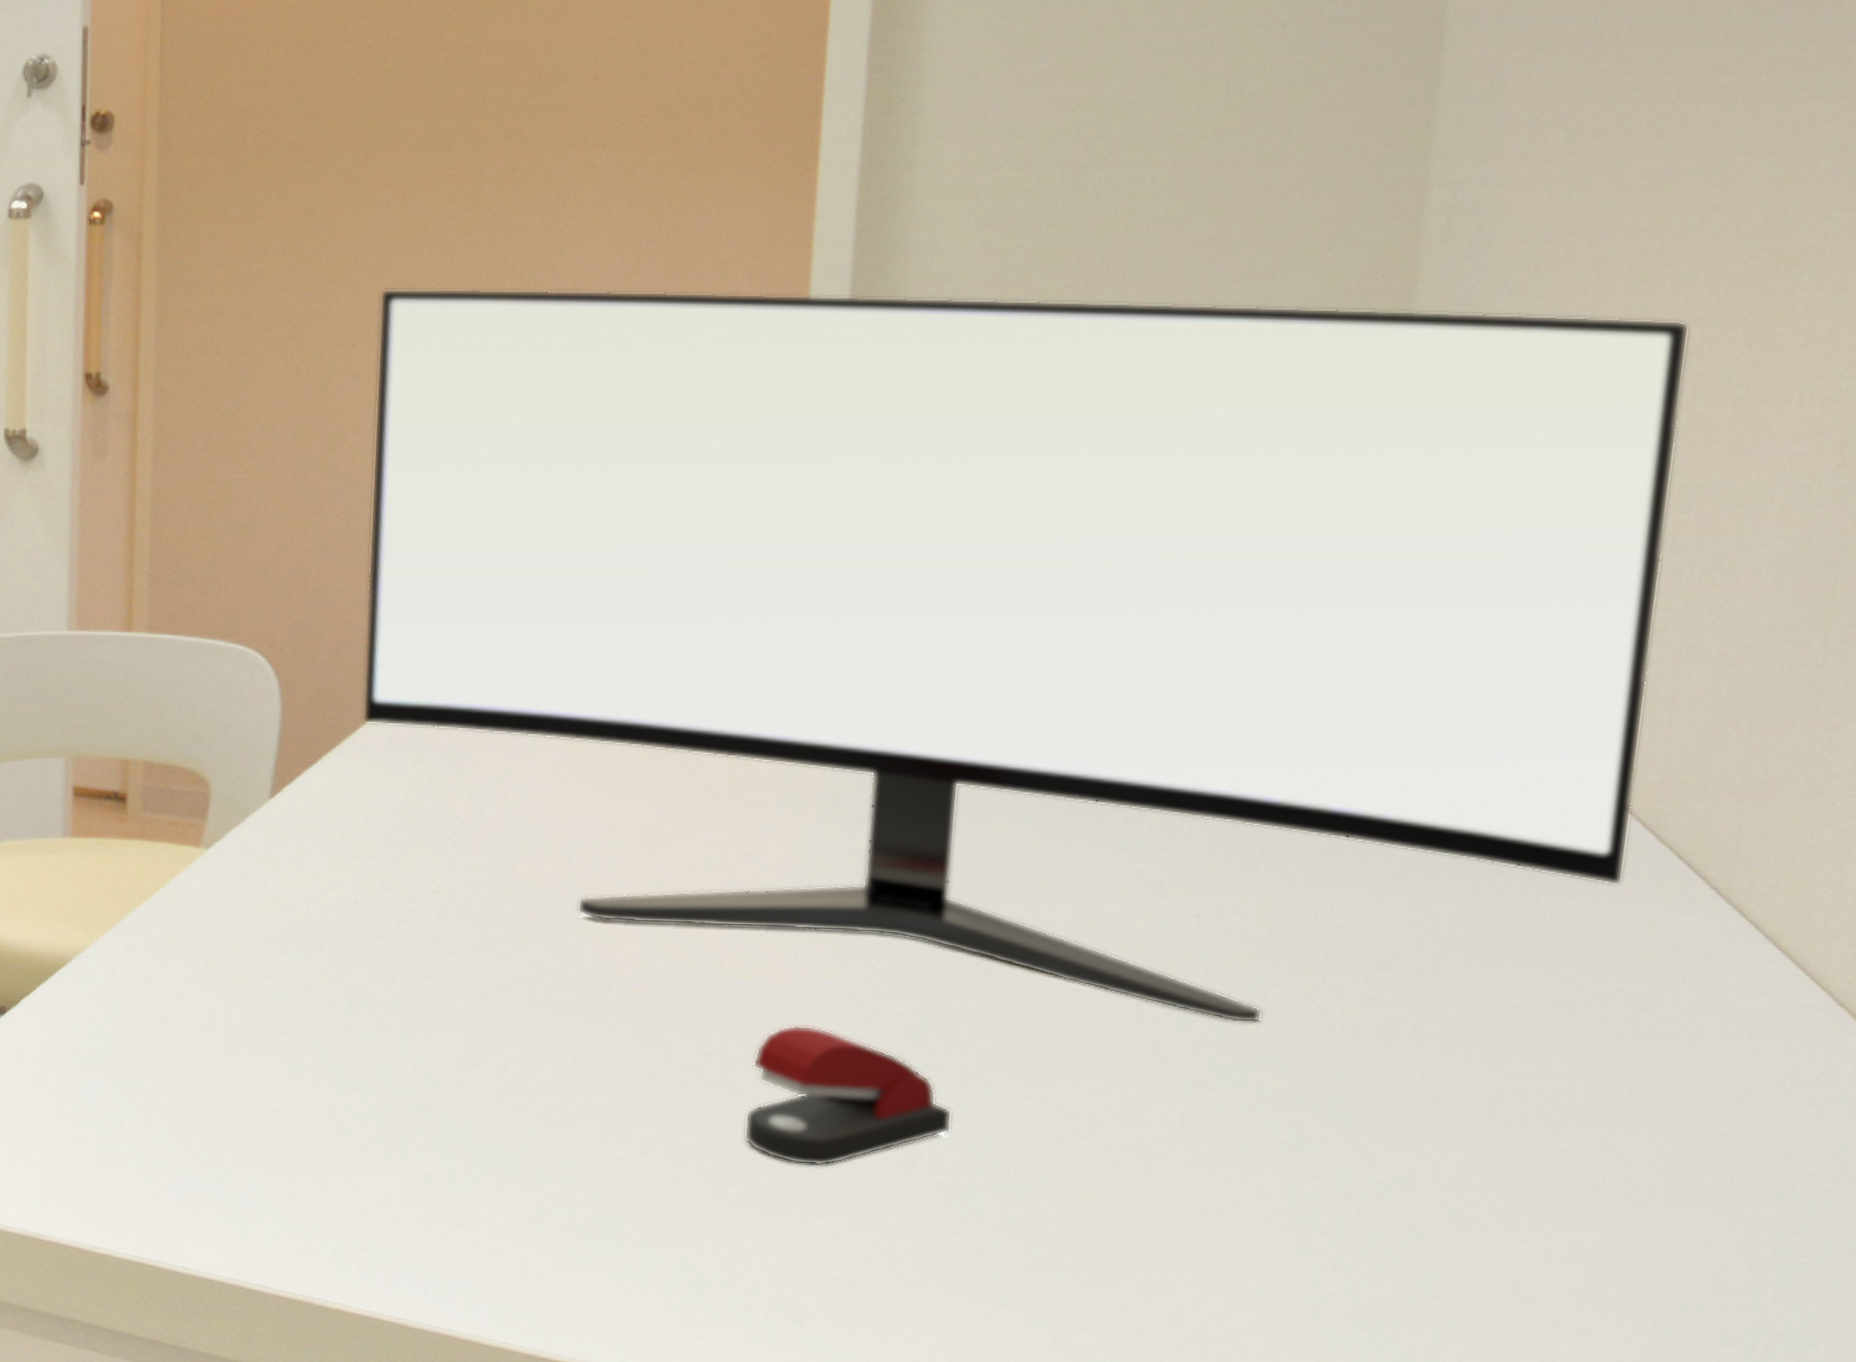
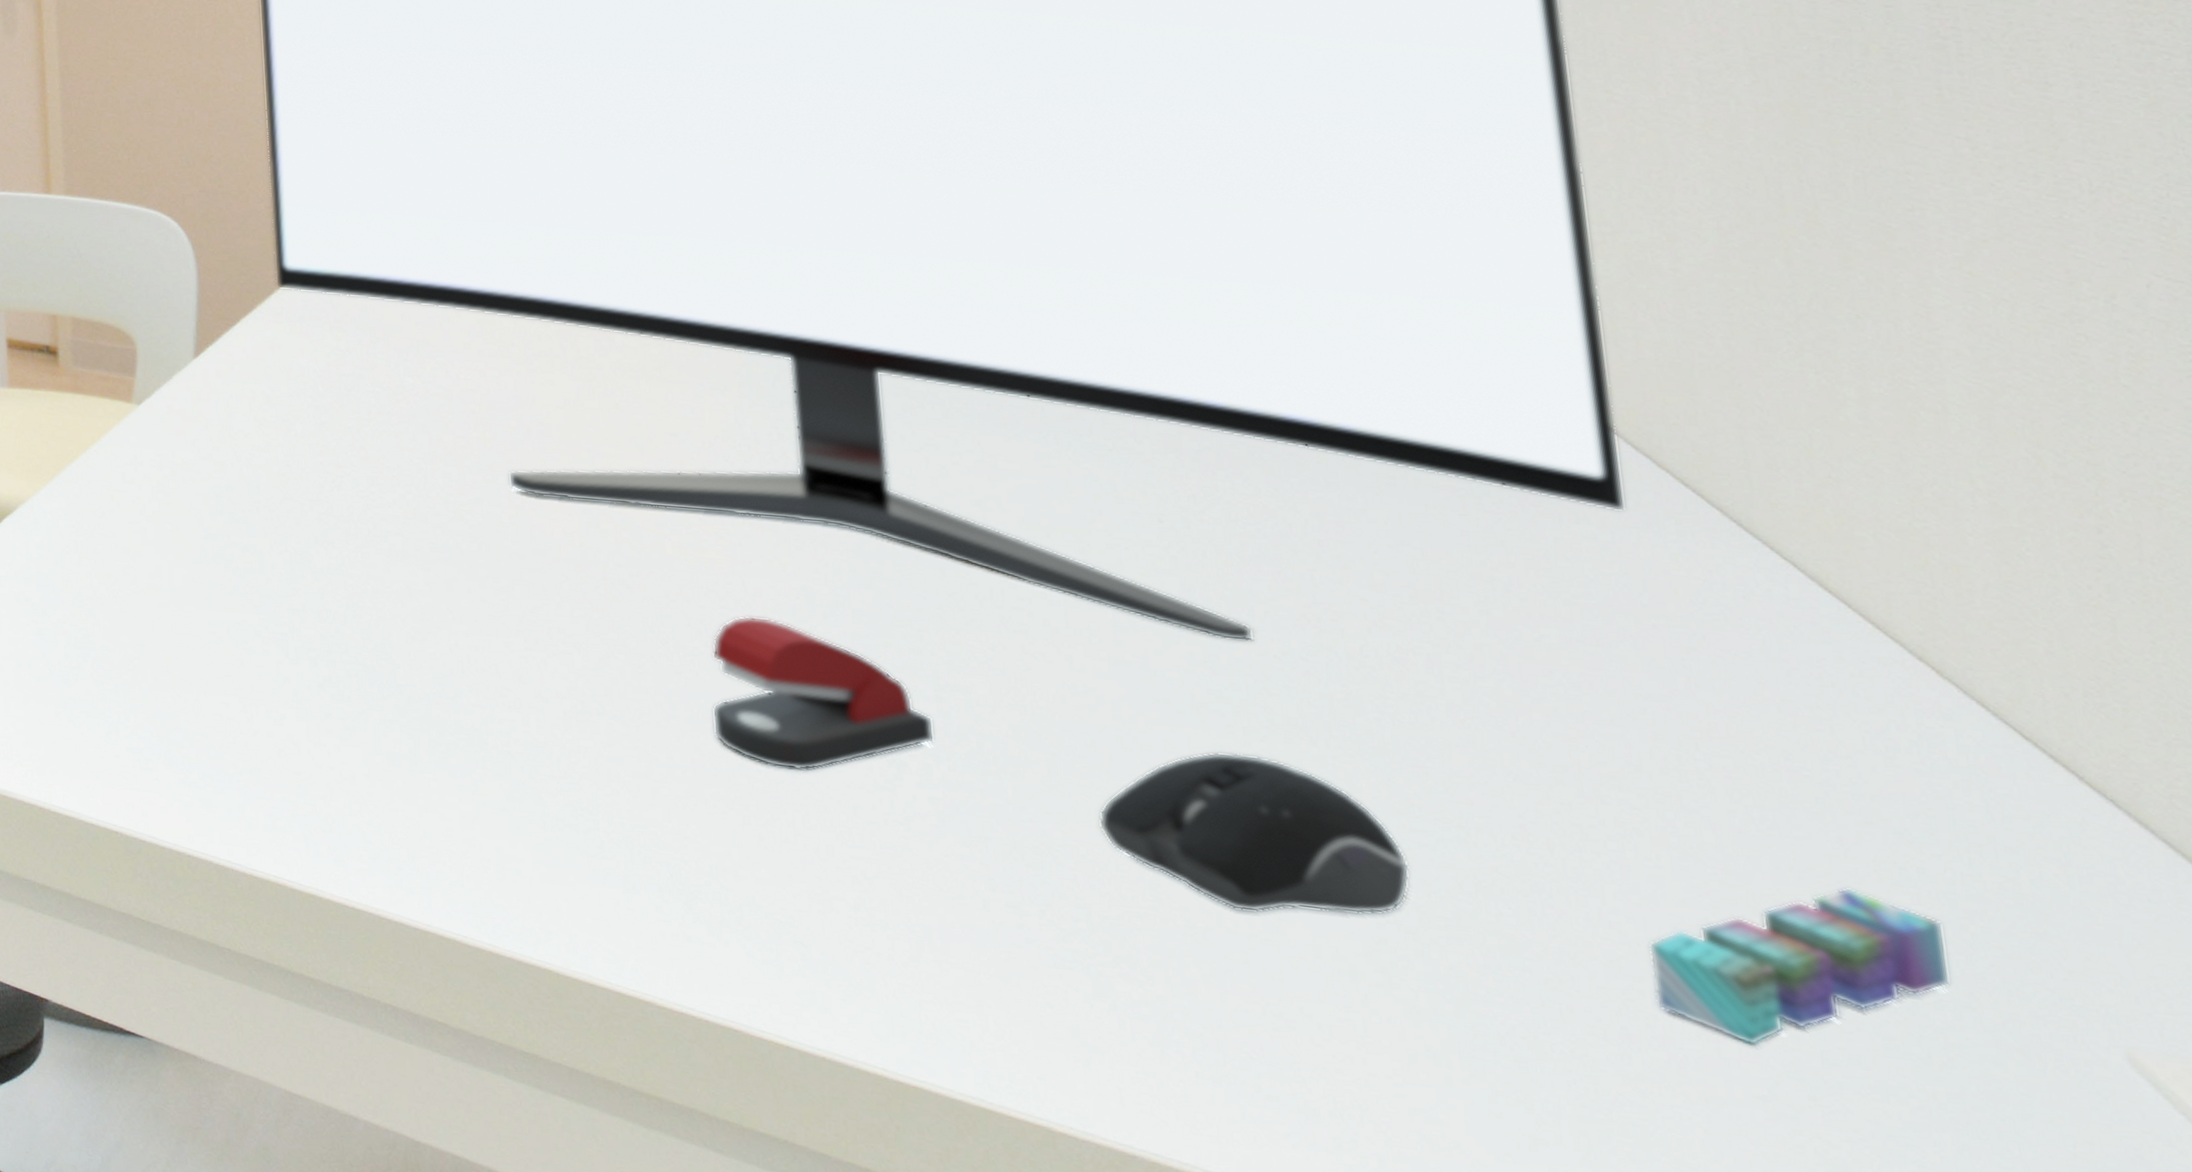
computer mouse: none [1087,1124,1357,1265] -> present [1098,751,1410,915]
sticky notes: none [1541,1208,1798,1346] -> present [1648,887,1952,1046]

